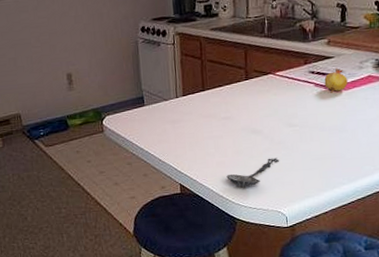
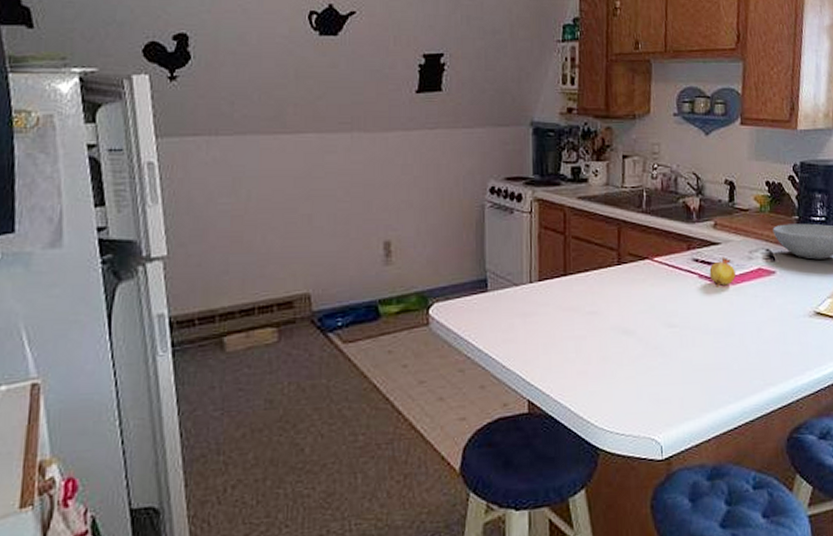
spoon: present [226,157,280,188] -> none [589,367,656,407]

